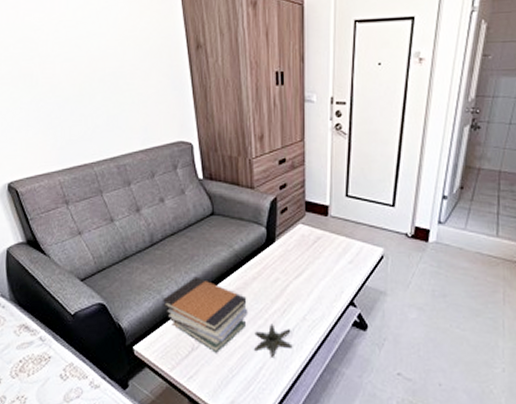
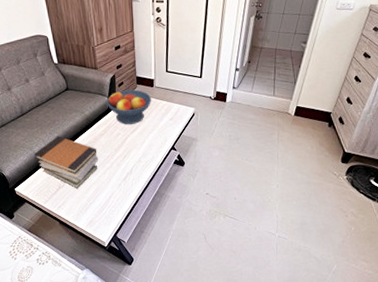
candle holder: present [253,324,293,359] -> none [104,166,132,190]
fruit bowl: none [264,218,325,267] -> present [106,89,152,125]

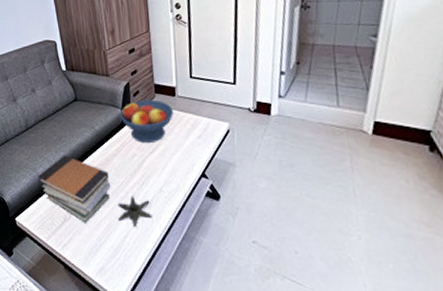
candle holder: none [104,166,132,190] -> present [117,196,153,228]

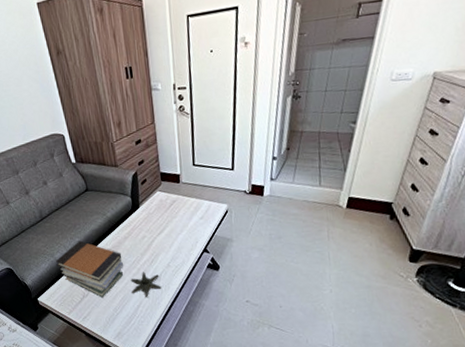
fruit bowl: present [120,99,174,144] -> none [129,187,179,226]

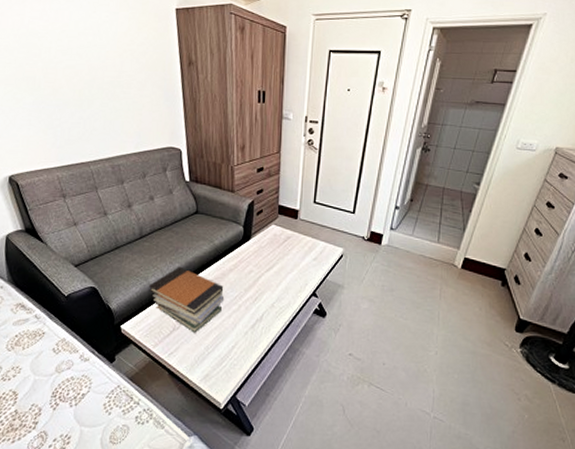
candle holder: present [131,272,162,298] -> none [227,309,262,339]

